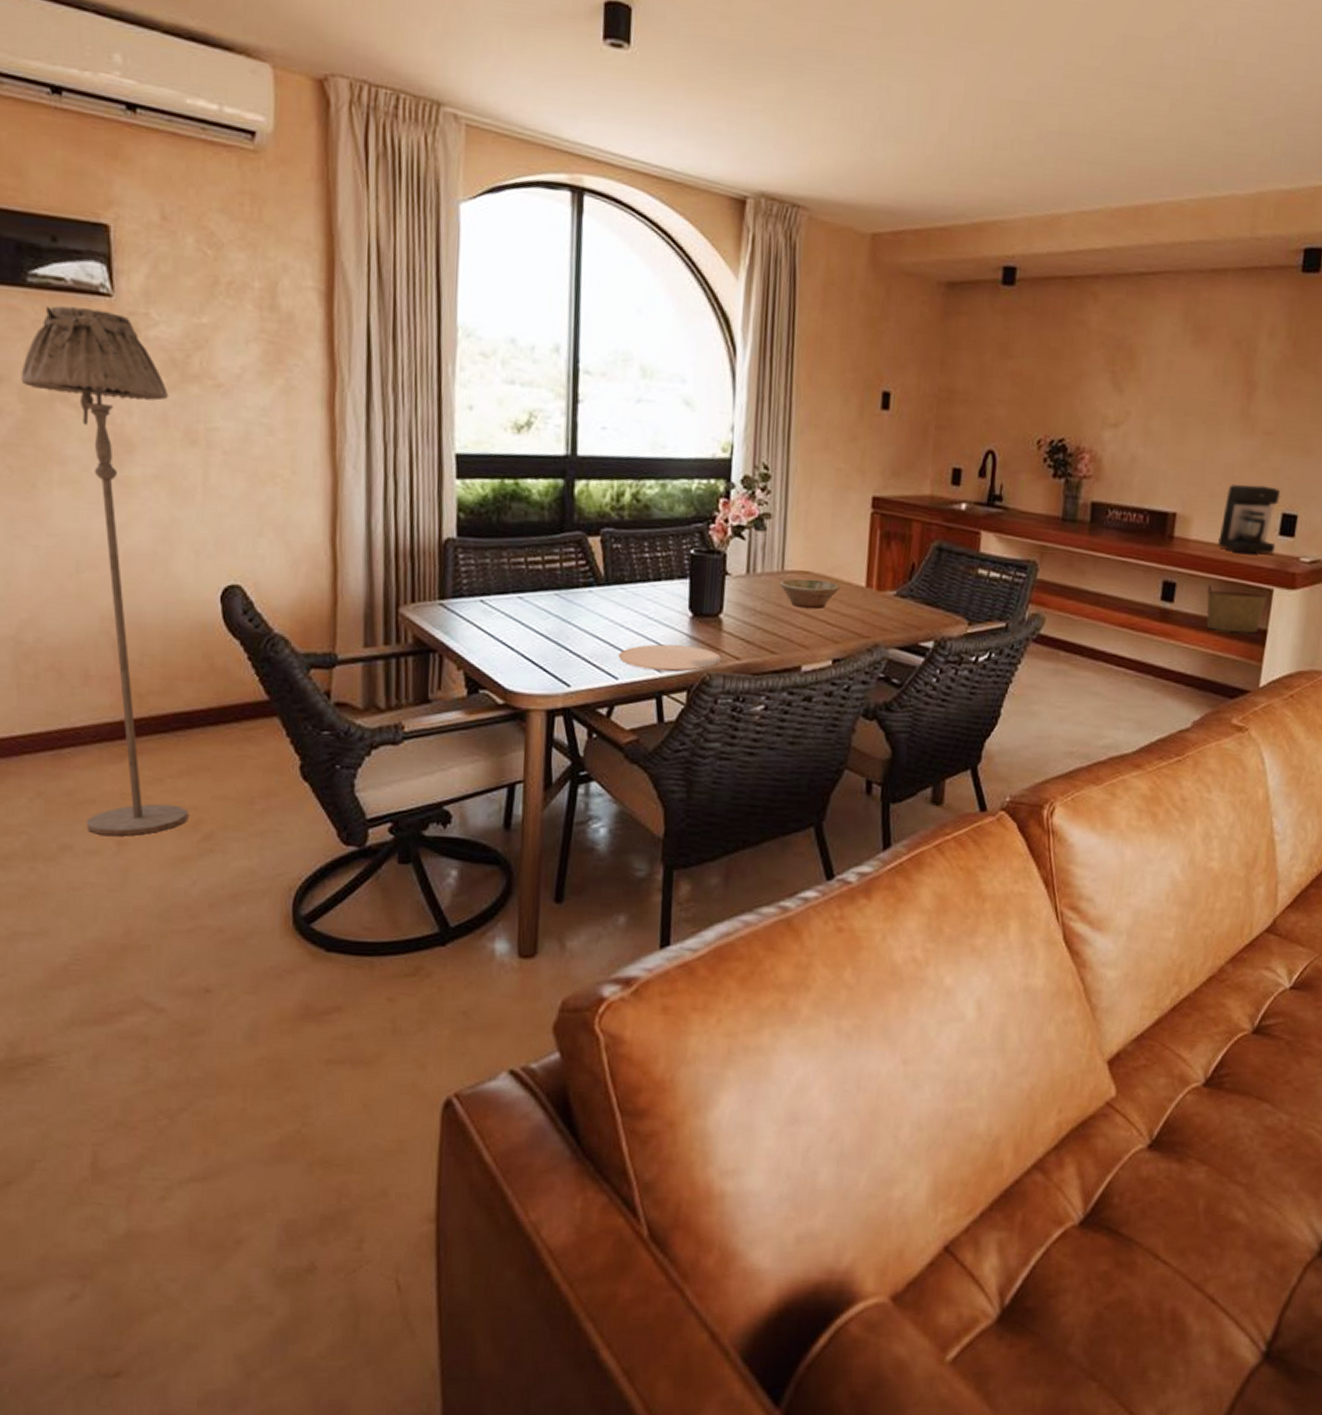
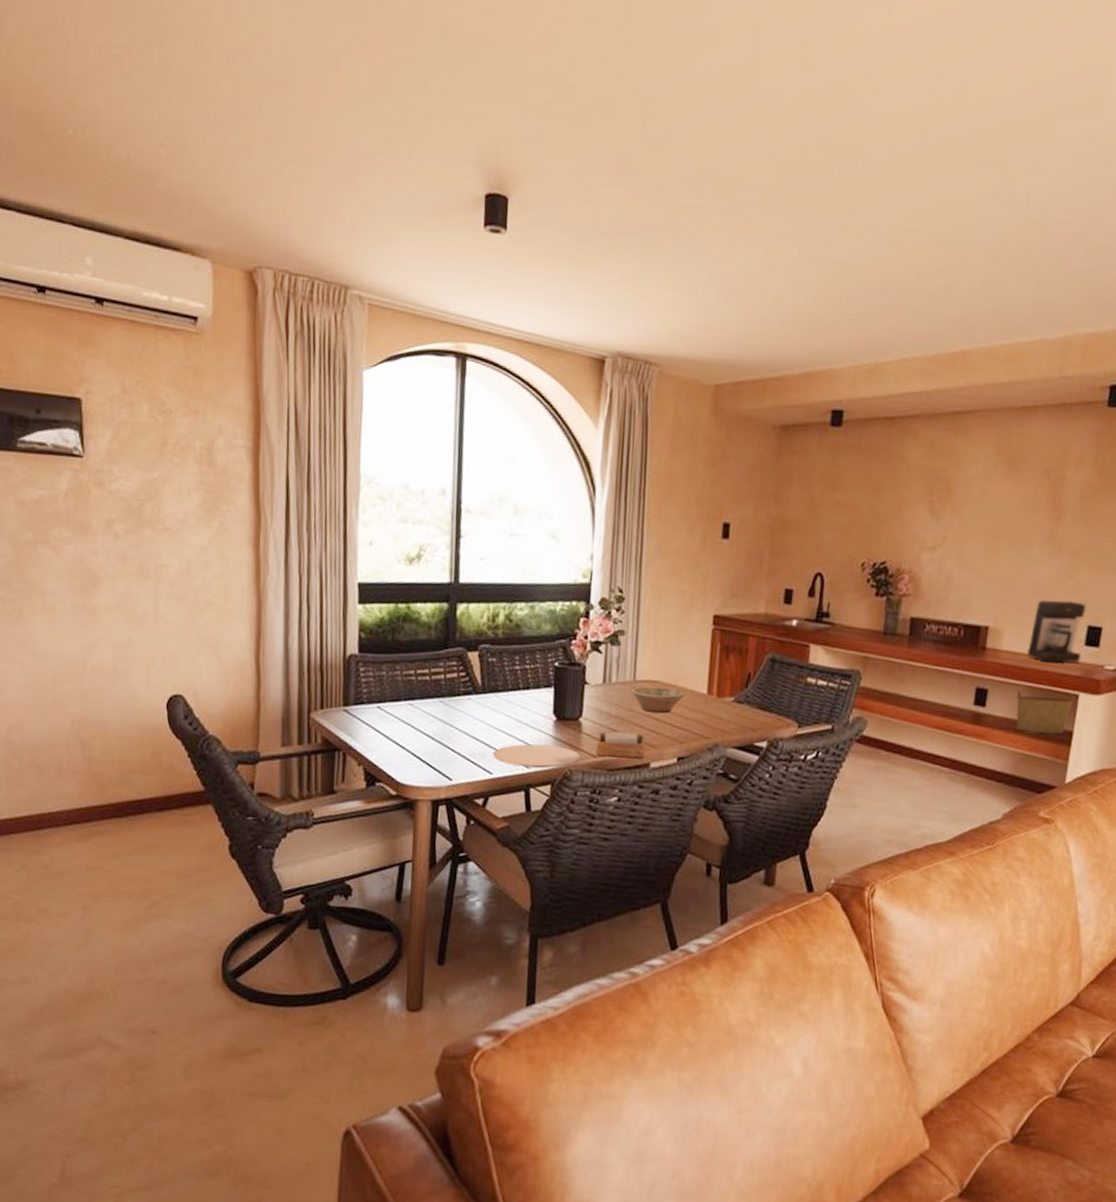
floor lamp: present [21,306,188,836] -> none [11,466,140,902]
napkin holder: none [739,629,796,660] -> present [596,731,645,758]

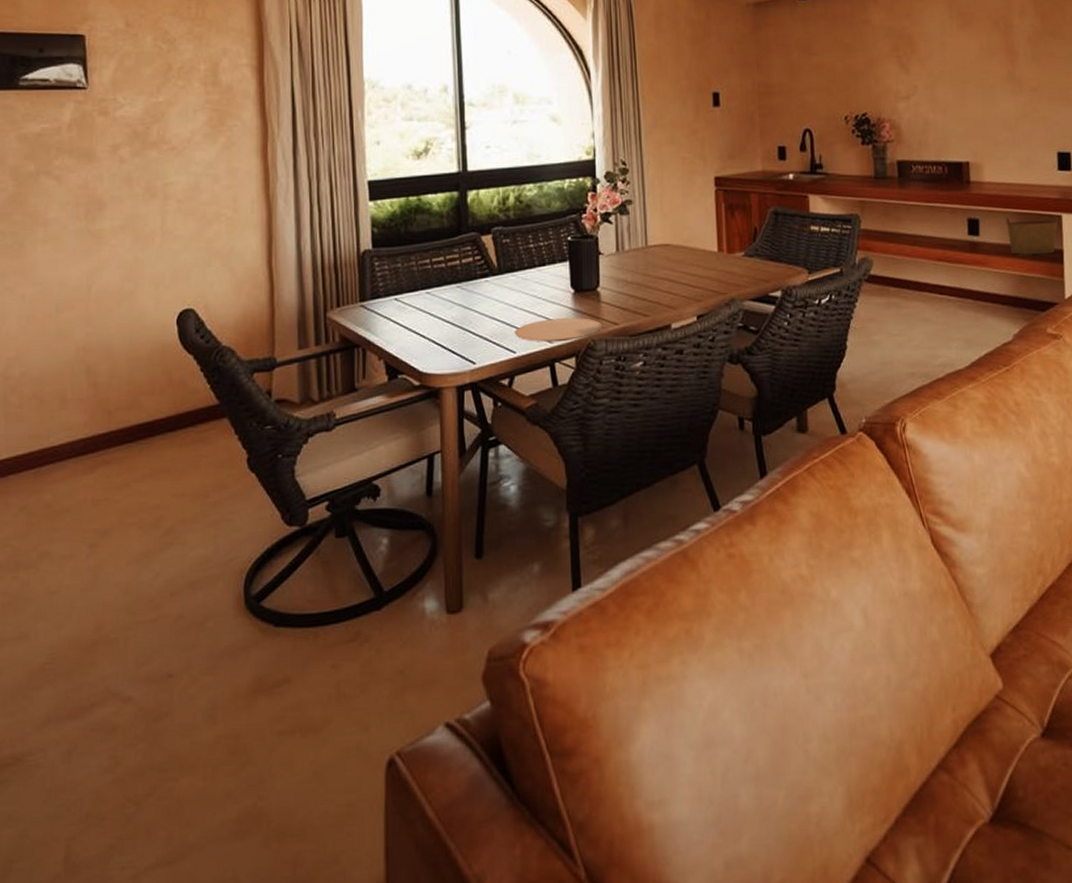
napkin holder: present [596,731,645,758] -> none [617,296,665,323]
bowl: present [631,687,685,714] -> none [645,250,697,276]
coffee maker: present [1027,600,1086,663] -> none [1008,132,1056,188]

